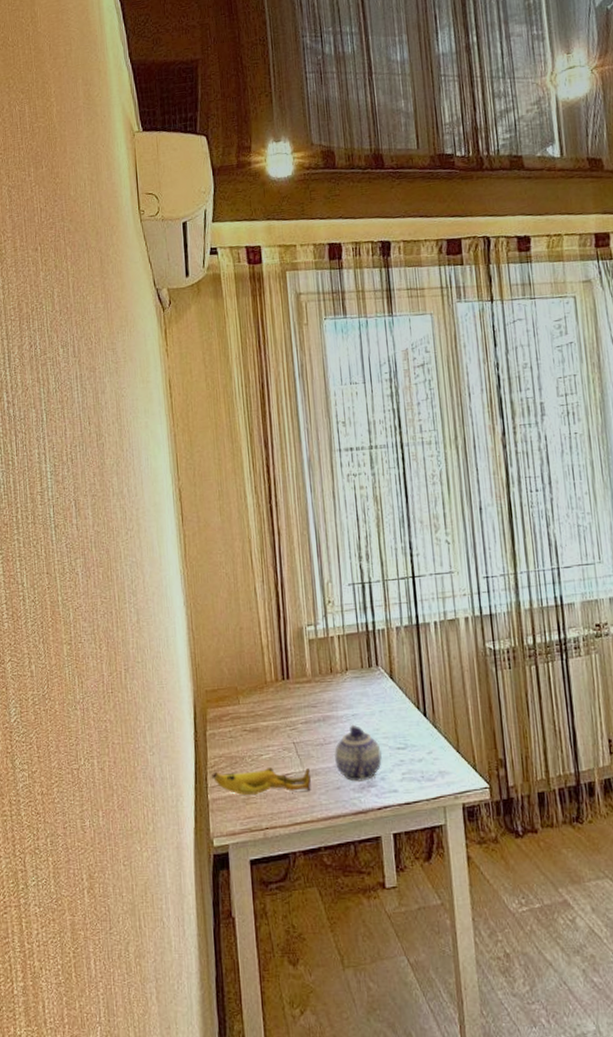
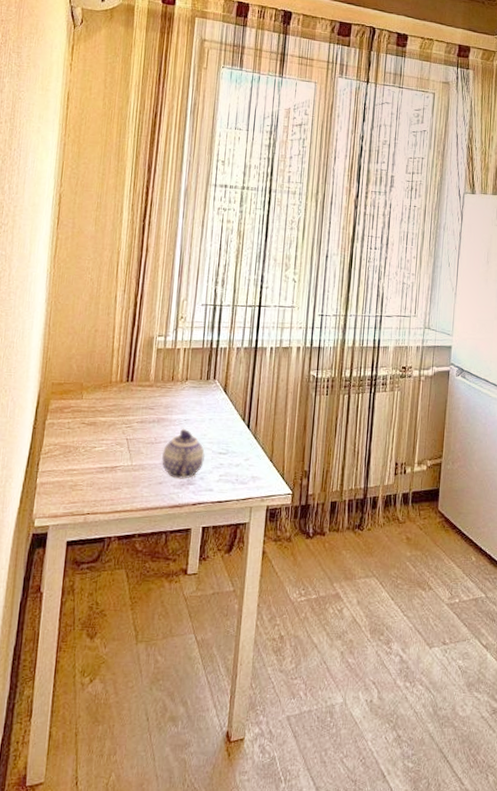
banana: present [212,767,312,795] -> none [44,458,138,483]

